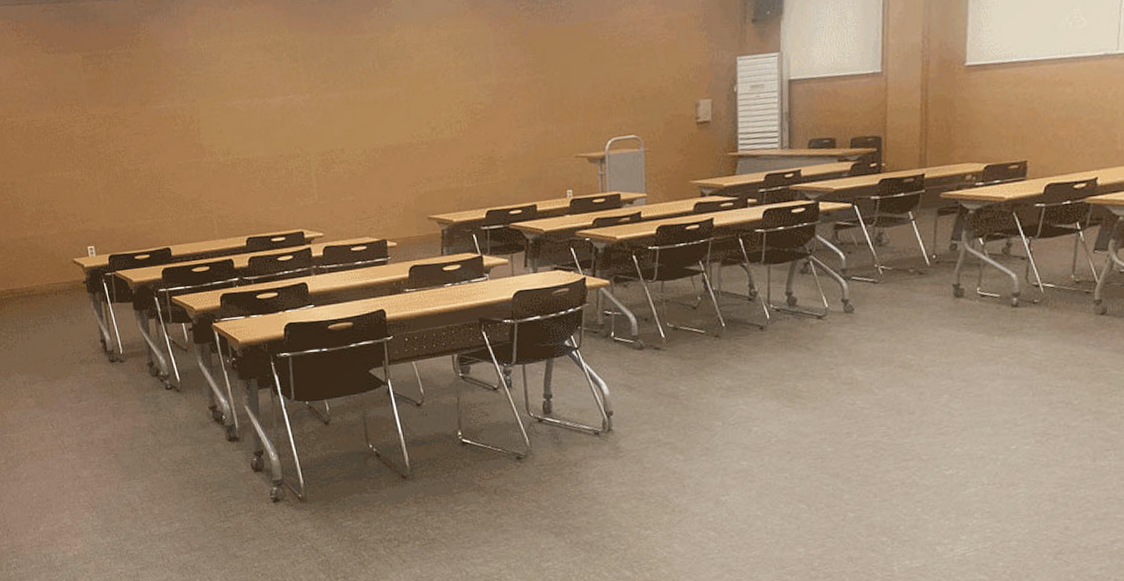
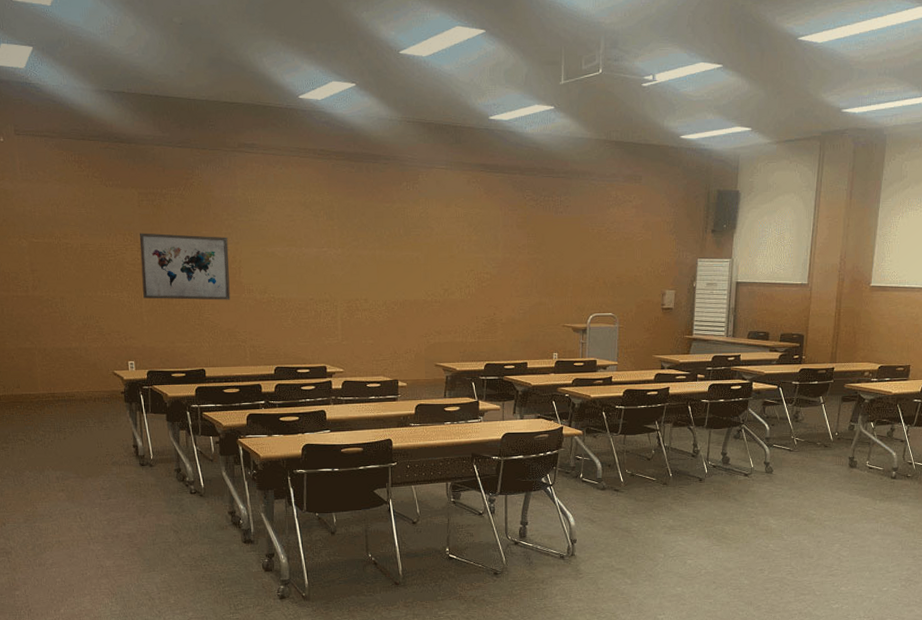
wall art: none [87,95,191,175] -> present [139,233,231,300]

